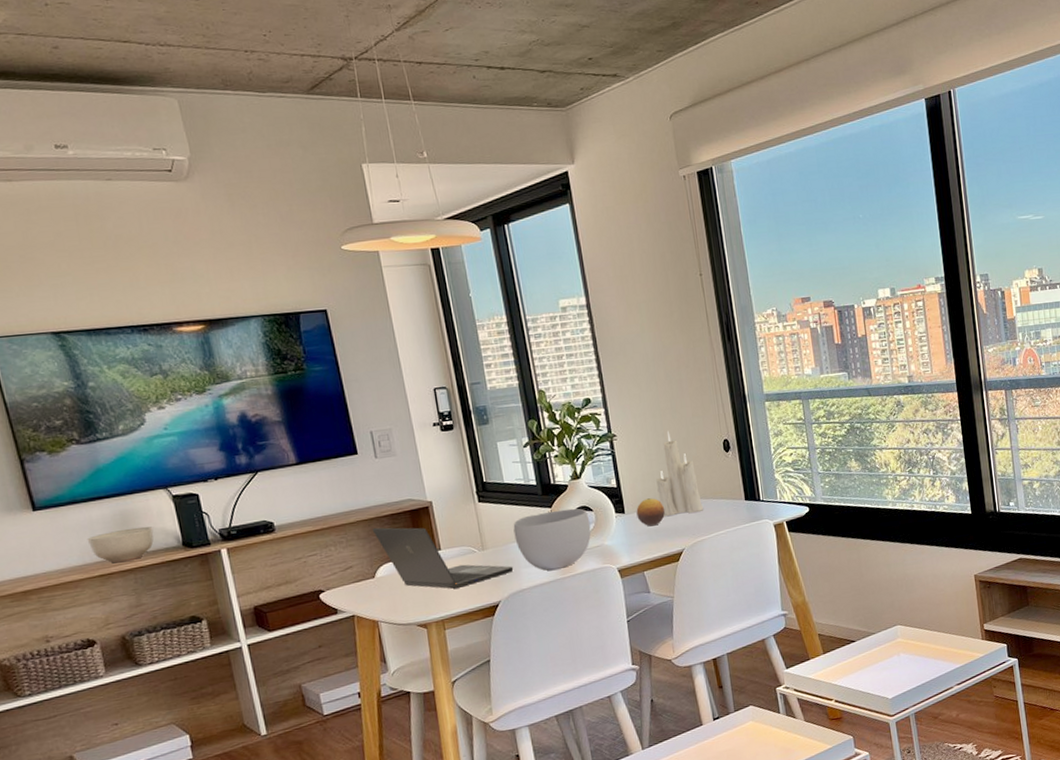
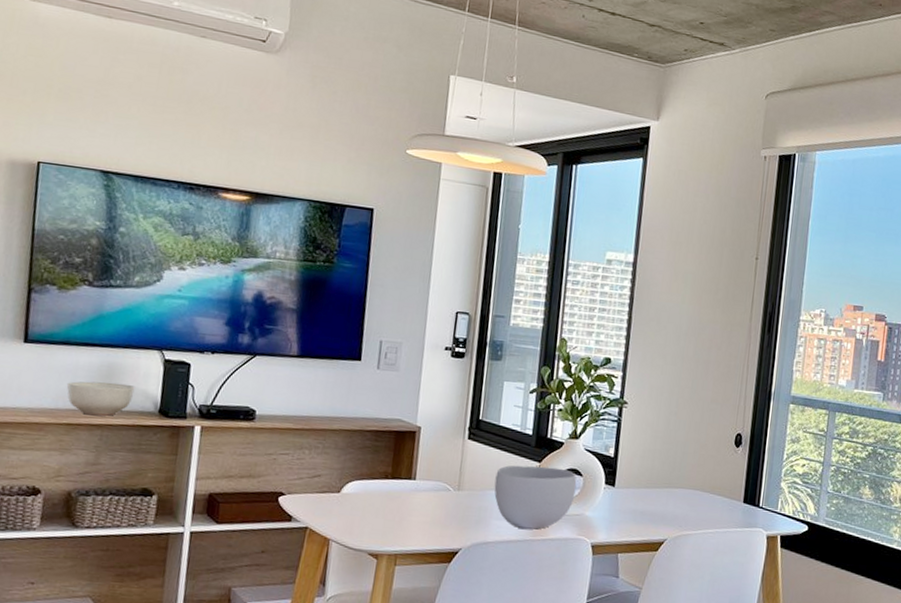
laptop: present [372,527,514,589] -> none [351,440,484,525]
fruit: present [636,498,666,527] -> none [626,476,658,507]
candle: present [656,431,704,517] -> none [653,410,699,504]

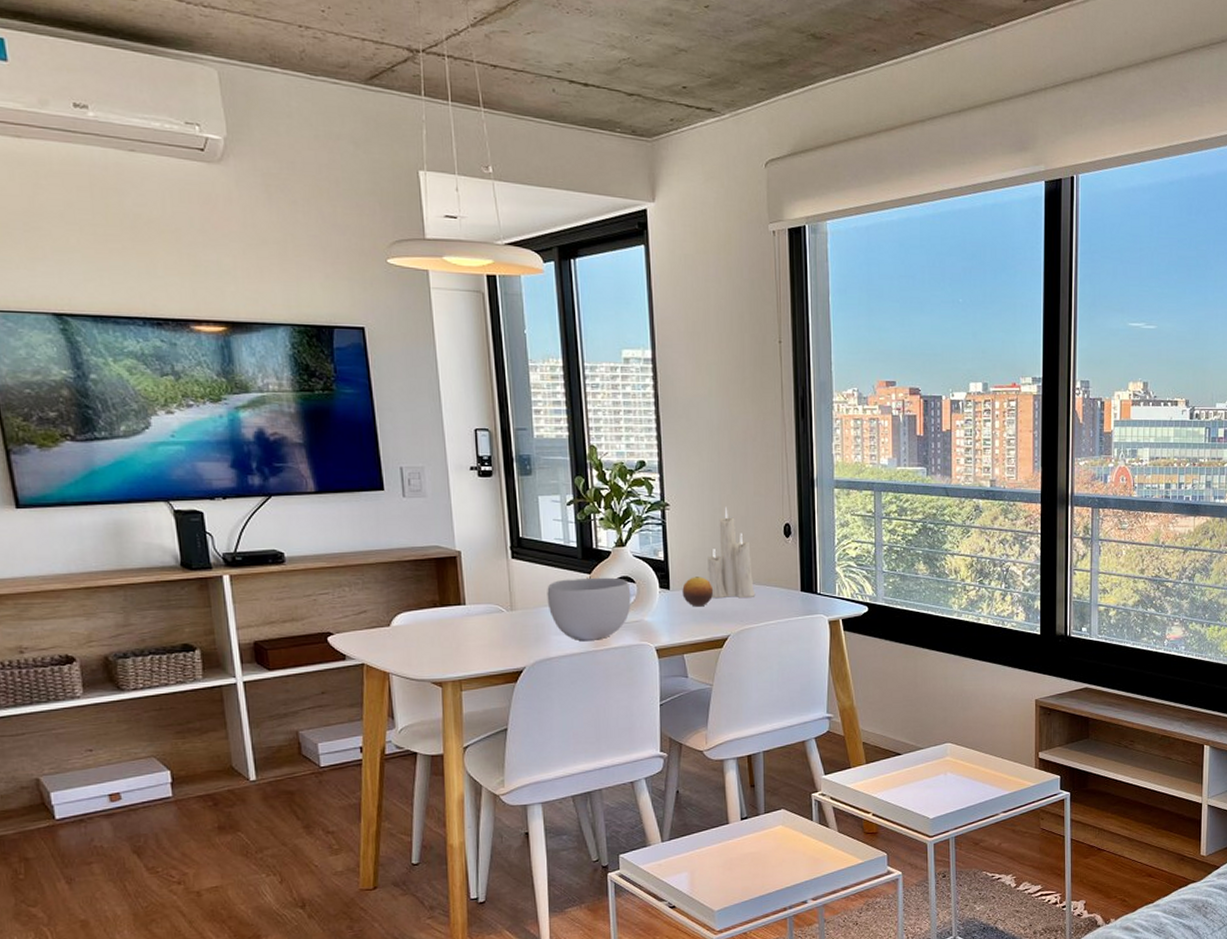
bowl: present [66,381,135,416] -> none [74,540,150,576]
fruit: none [626,476,658,507] -> present [682,577,714,607]
candle: none [653,410,699,504] -> present [707,506,756,599]

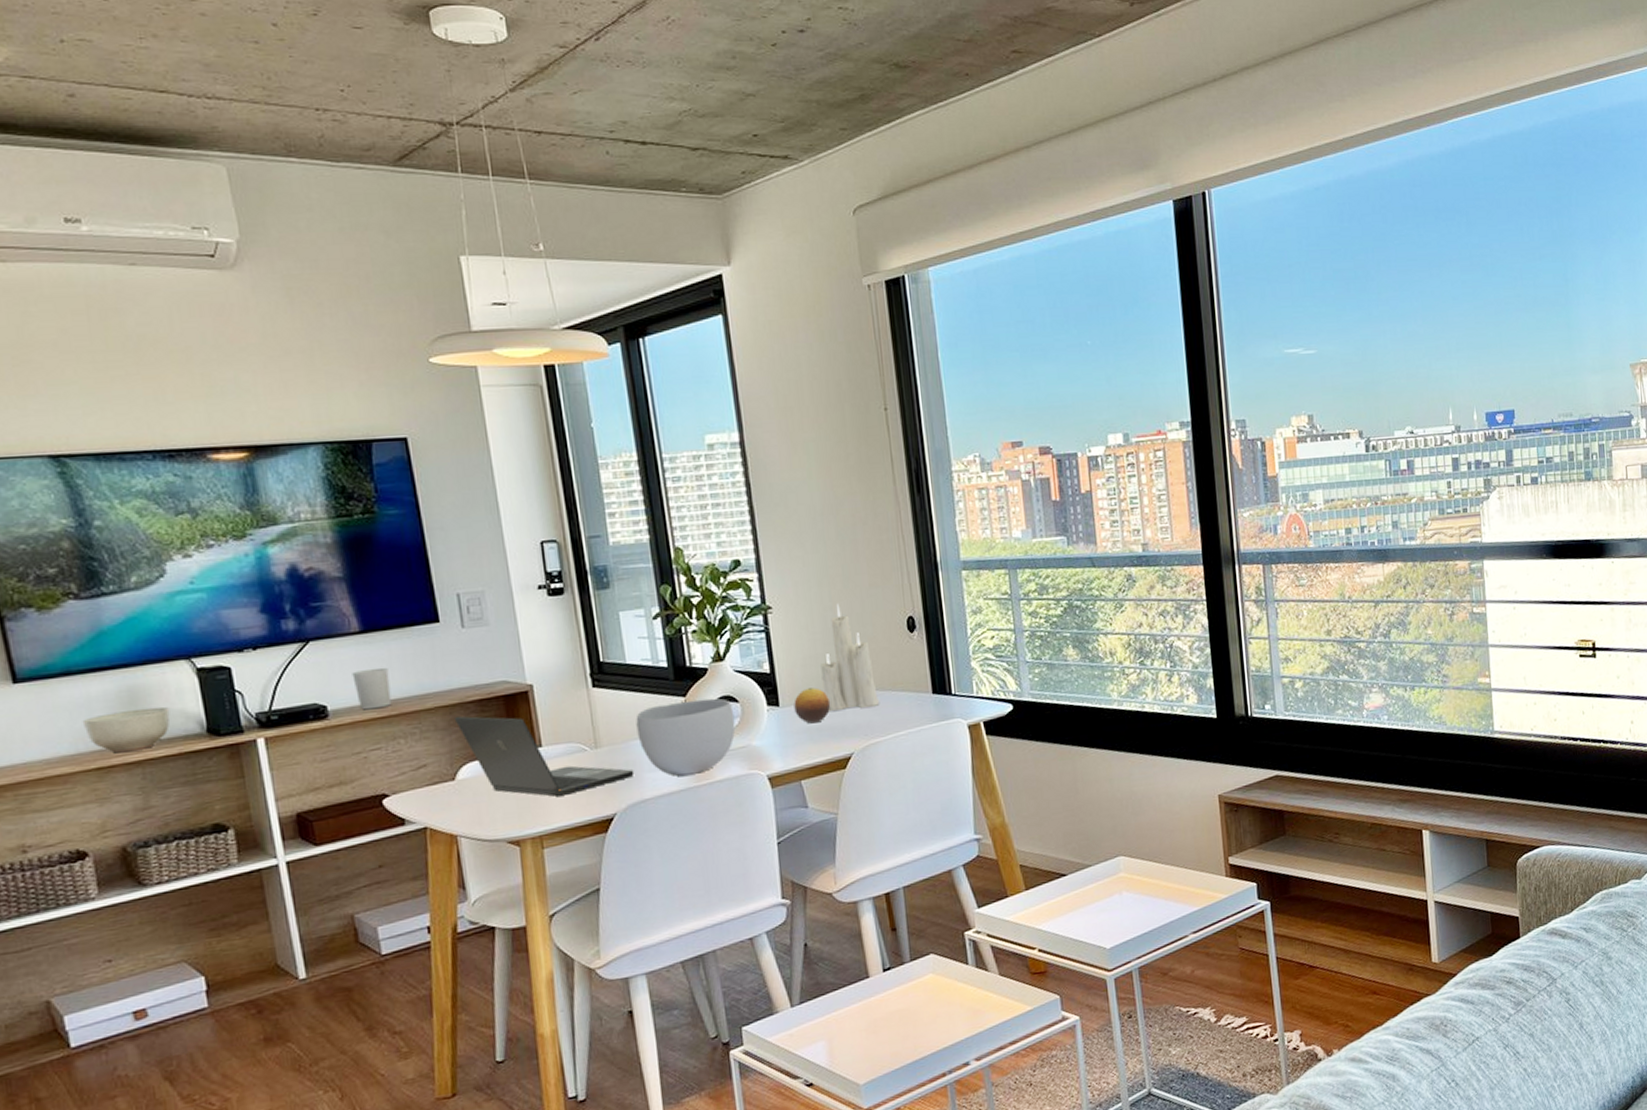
bowl: none [74,540,150,576] -> present [82,706,171,754]
candle holder: none [307,524,340,560] -> present [352,667,392,710]
laptop: none [392,572,543,648] -> present [453,715,635,797]

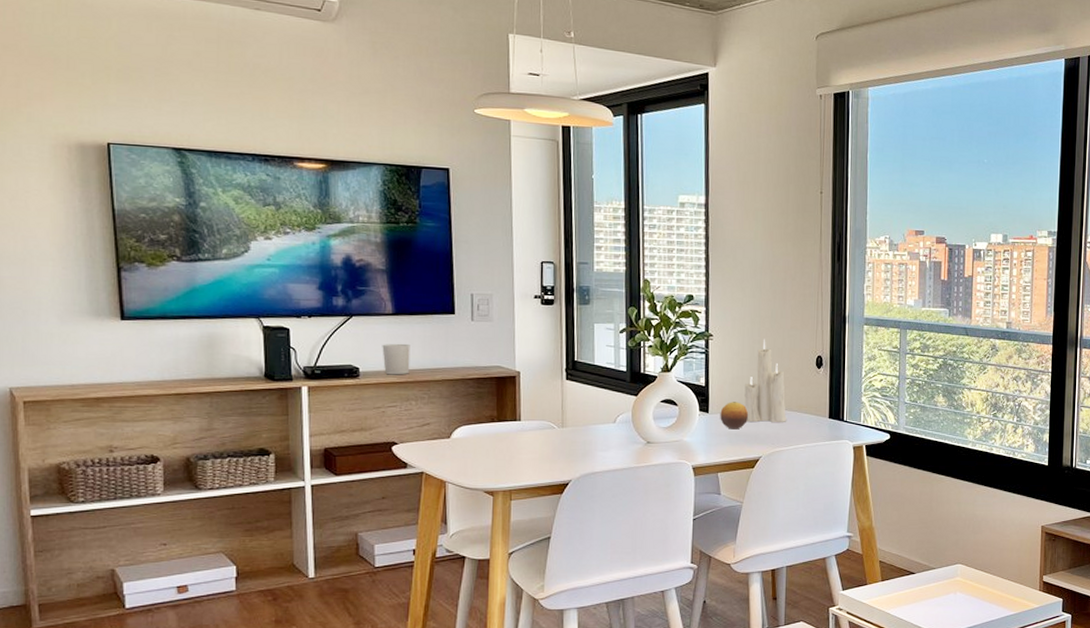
bowl: present [82,706,171,754] -> none [169,352,238,384]
laptop: present [453,715,635,797] -> none [455,388,590,461]
bowl: present [635,698,736,777] -> none [596,399,673,458]

